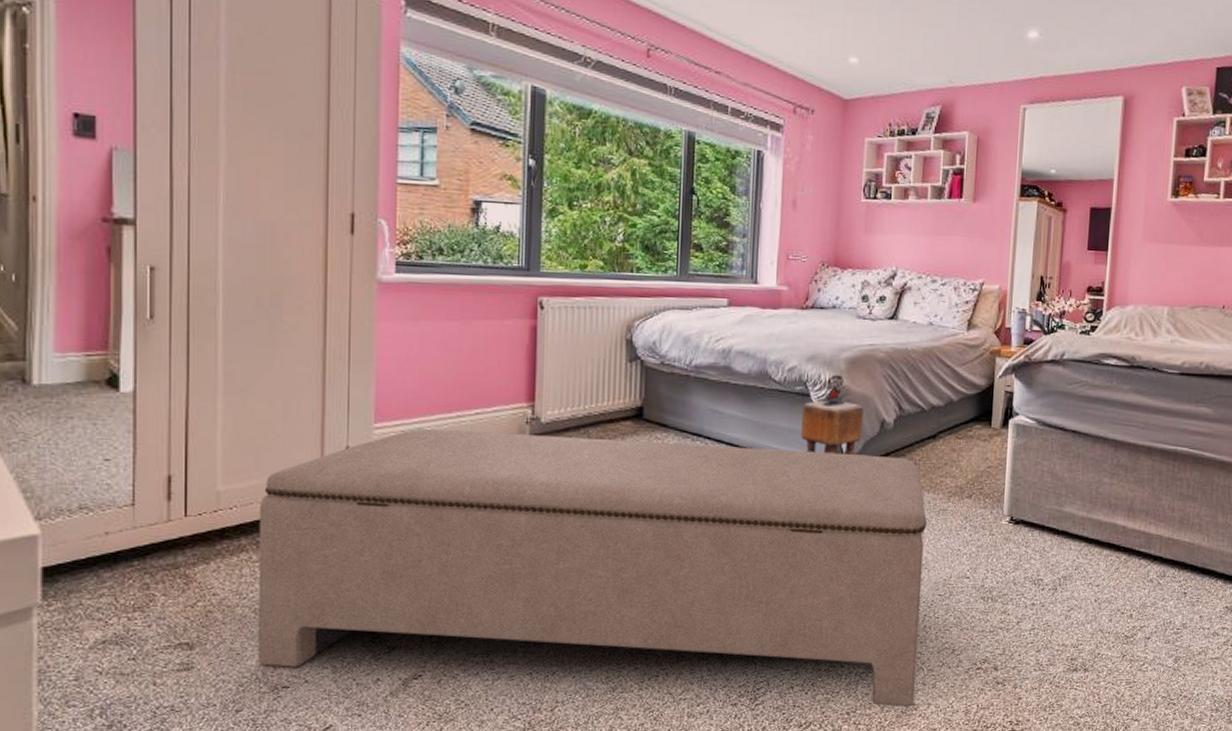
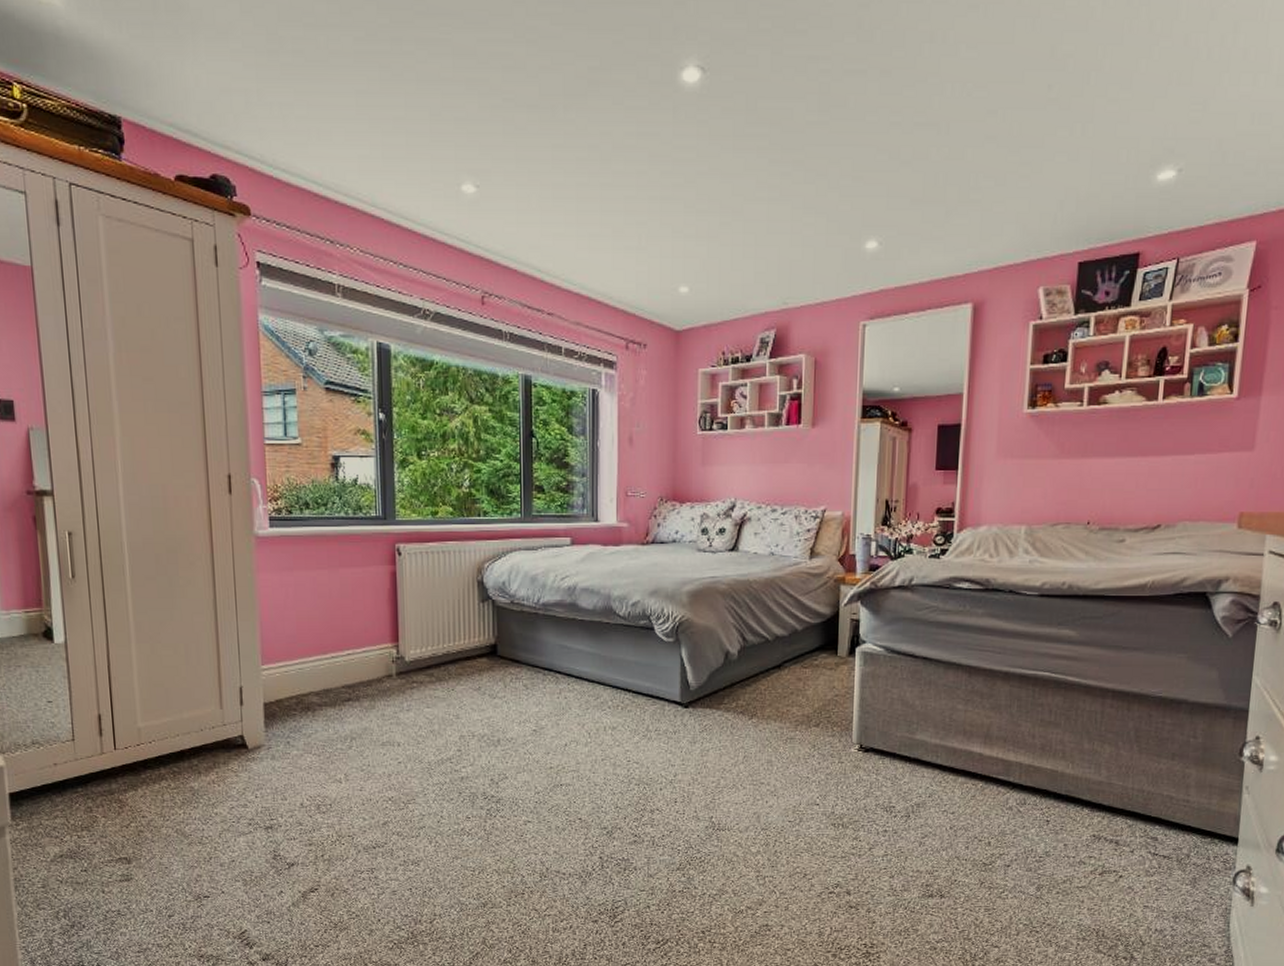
bench: present [257,429,927,707] -> none [172,670,774,928]
stool: present [801,374,864,456] -> none [647,607,707,687]

